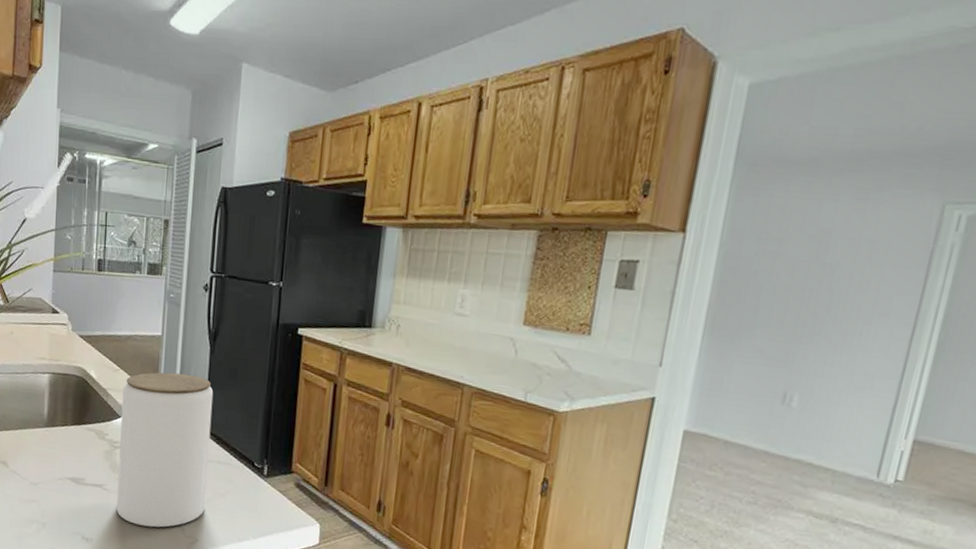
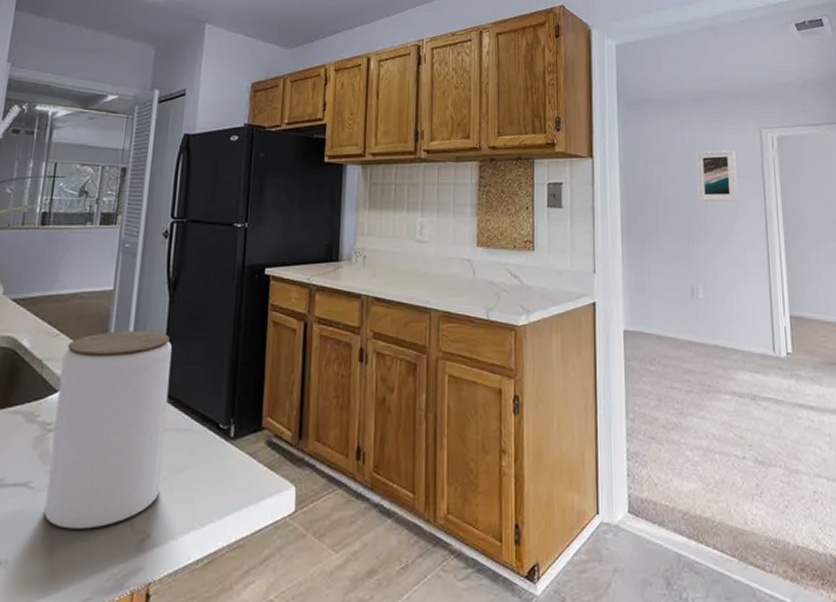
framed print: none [821,230,895,298] -> present [696,149,738,202]

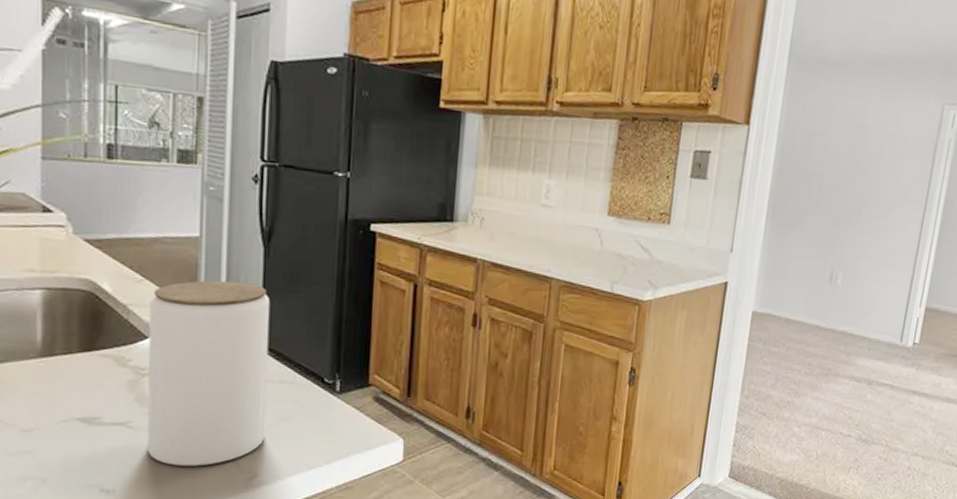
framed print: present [696,149,738,202] -> none [857,125,910,186]

